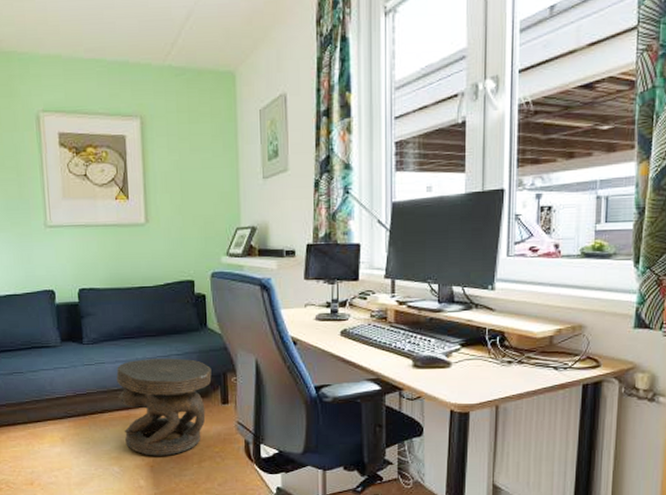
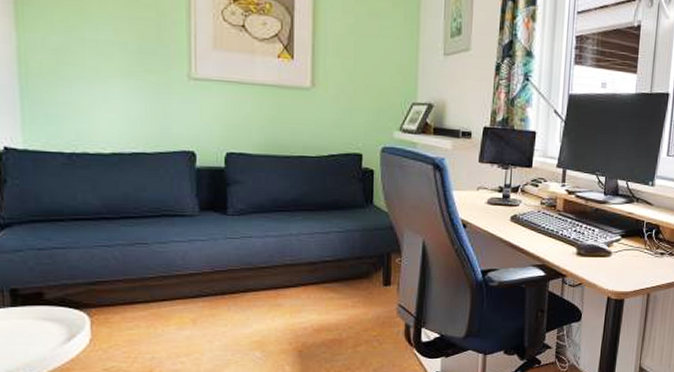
carved stool: present [116,358,212,456] -> none [265,234,375,340]

